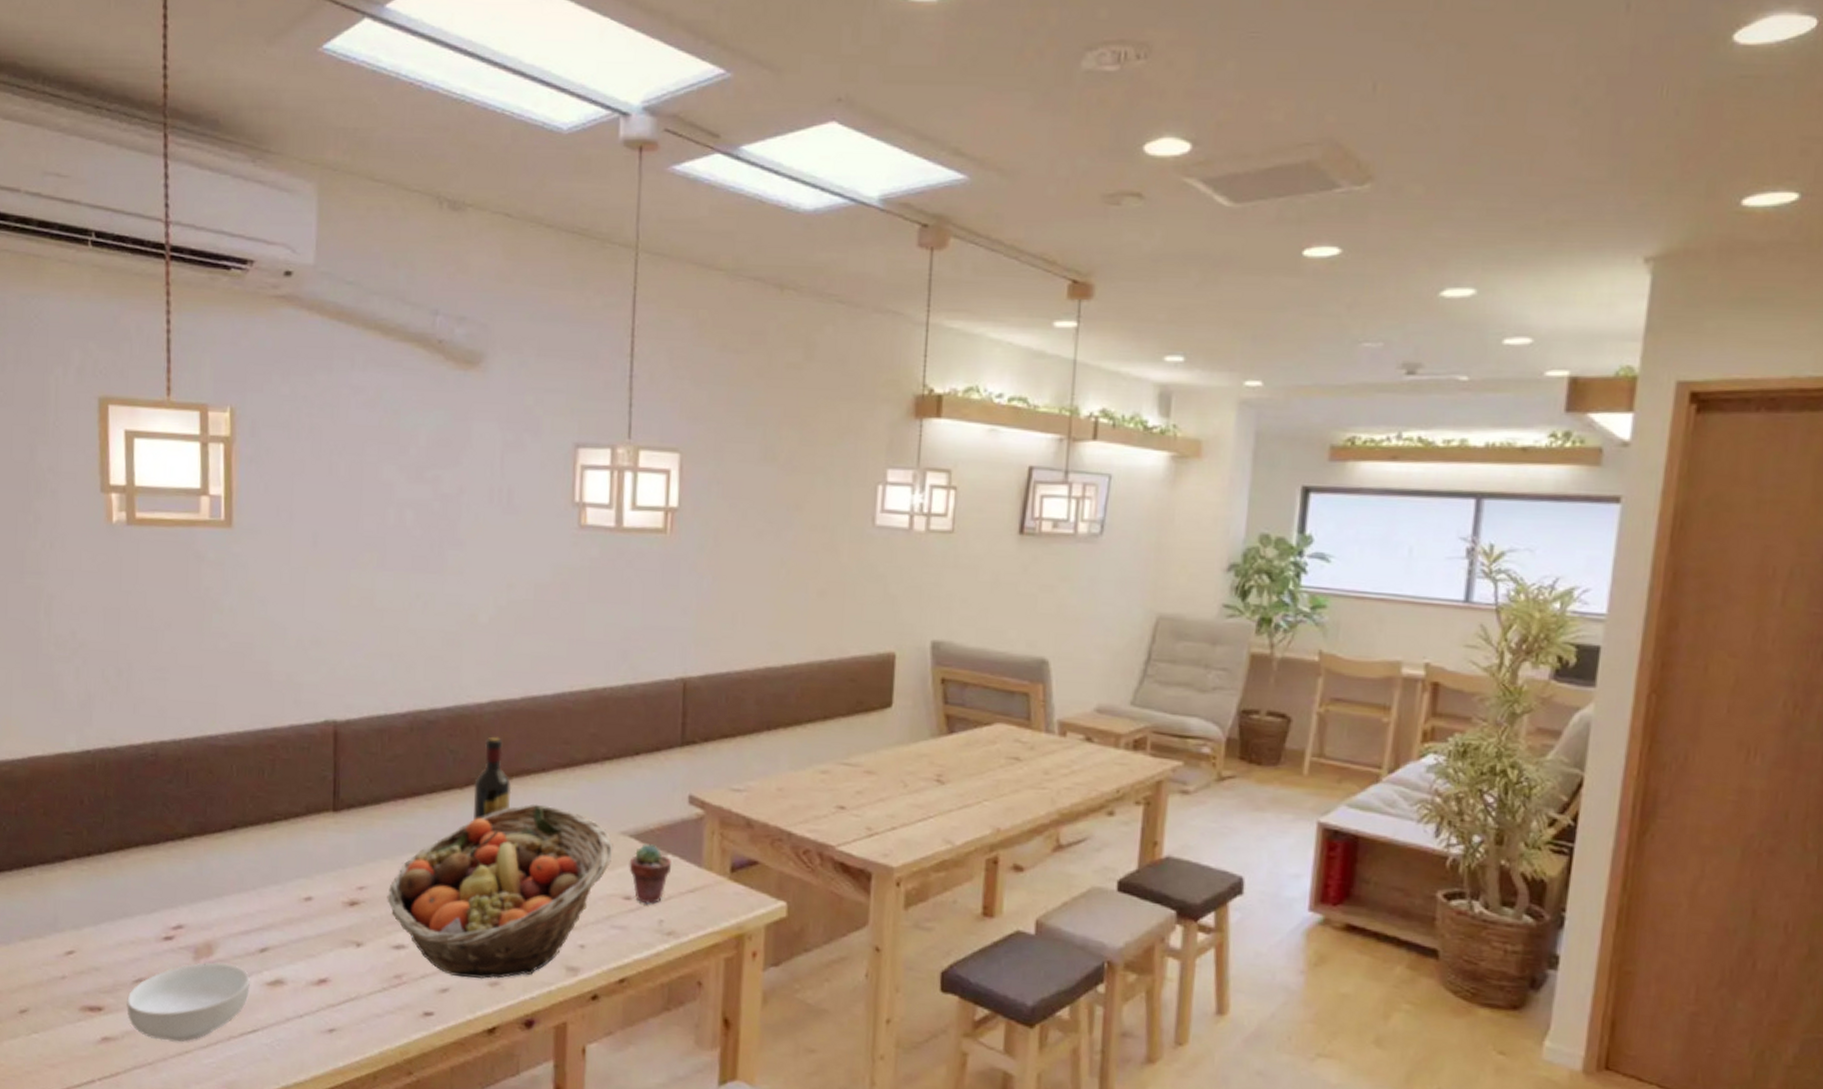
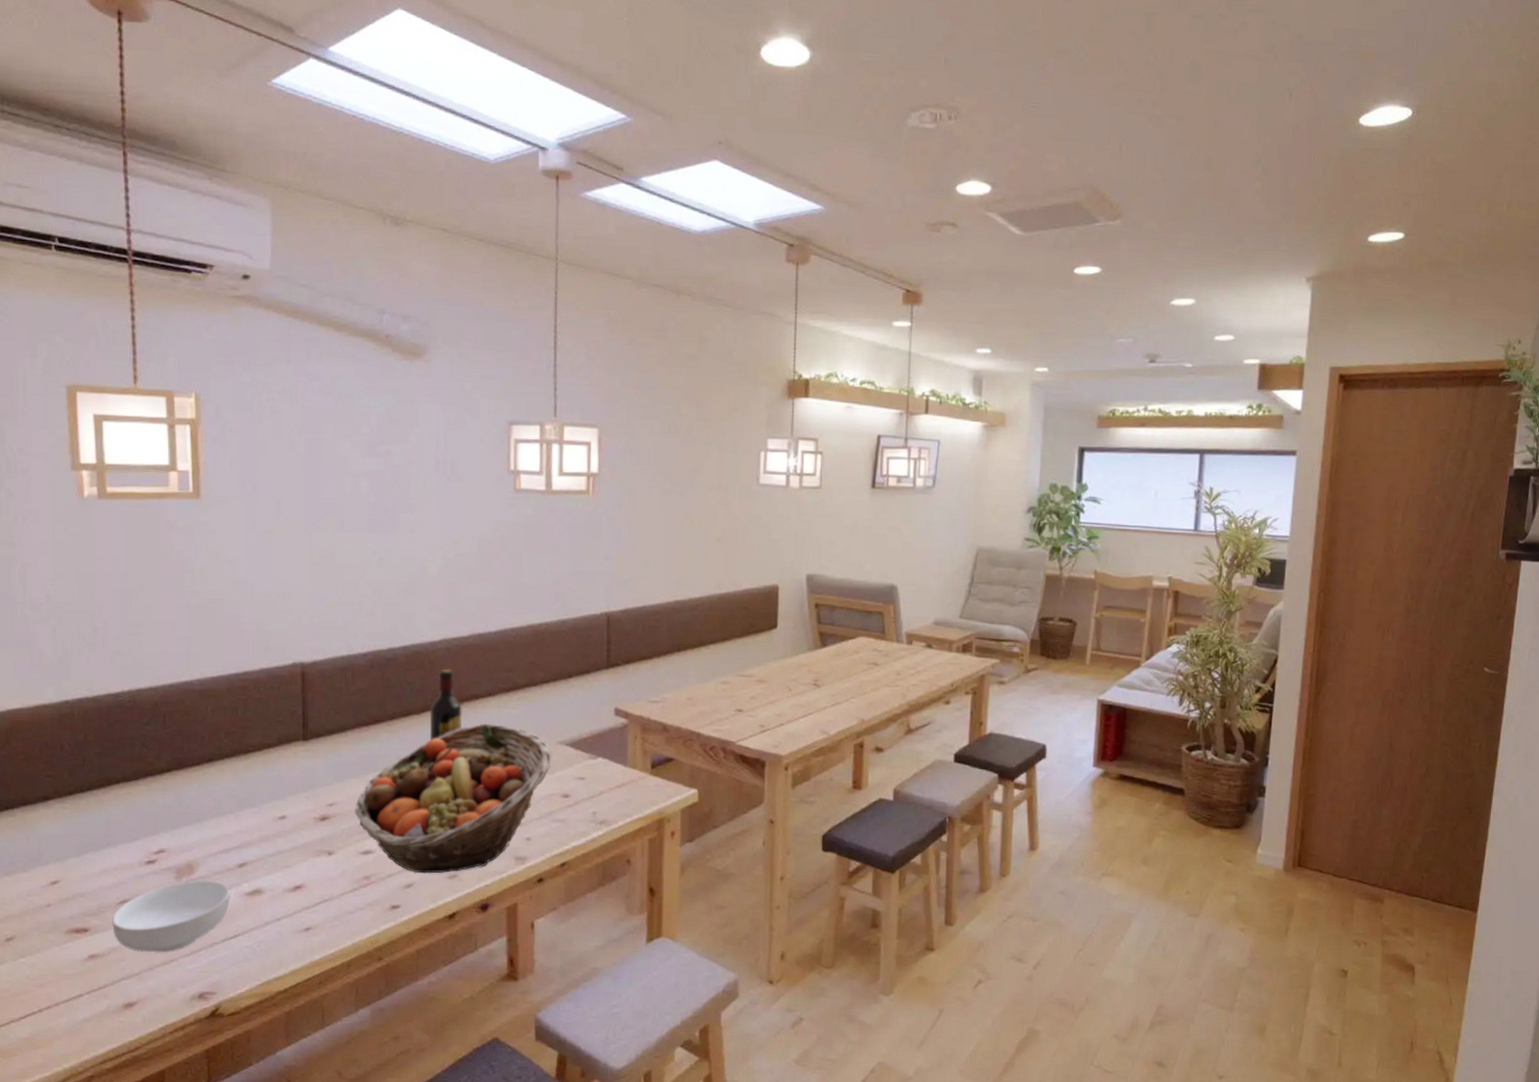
potted succulent: present [629,844,671,905] -> none [566,750,601,800]

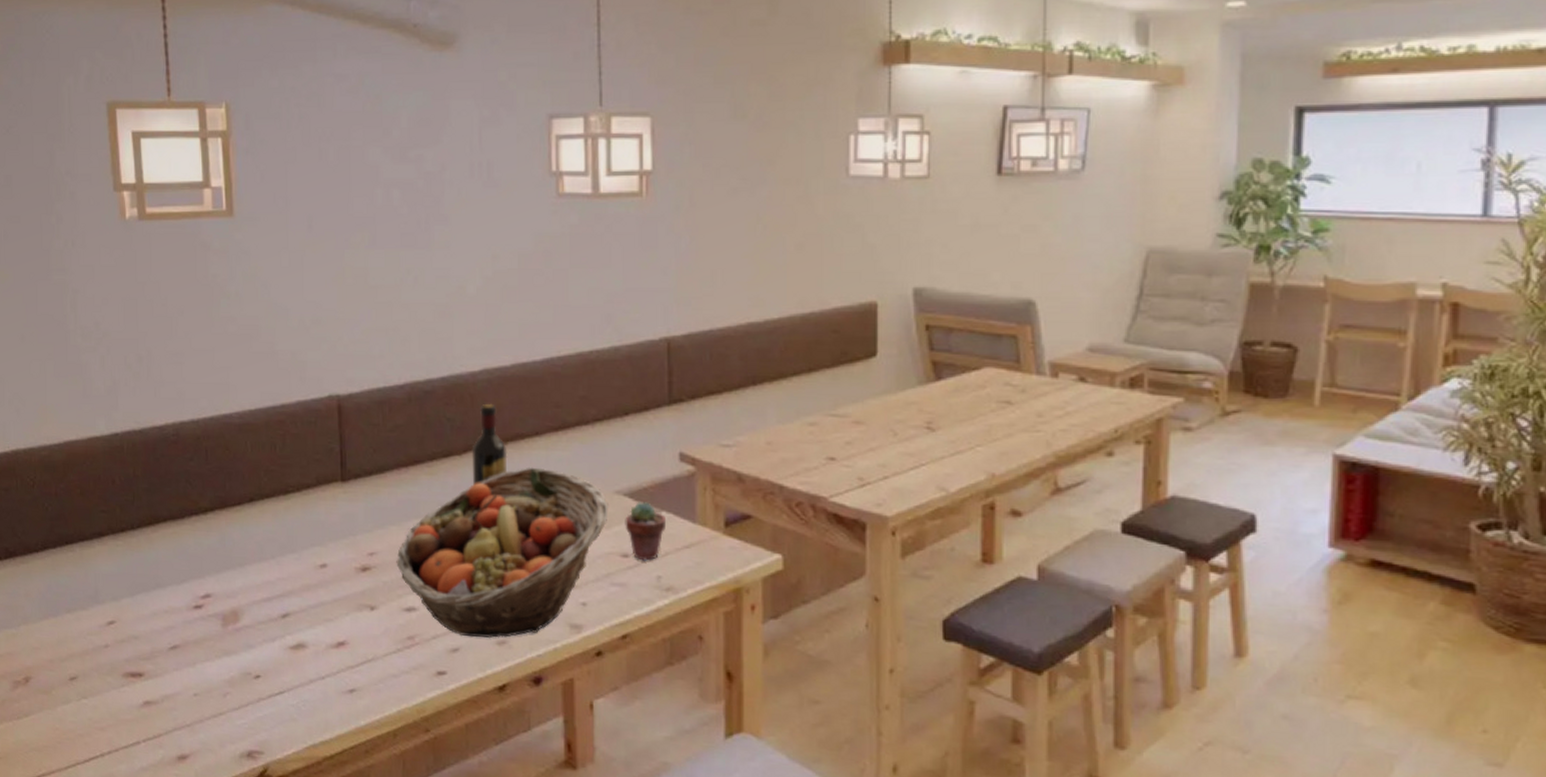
cereal bowl: present [112,879,230,953] -> none [164,628,274,705]
potted succulent: none [566,750,601,800] -> present [625,502,666,561]

